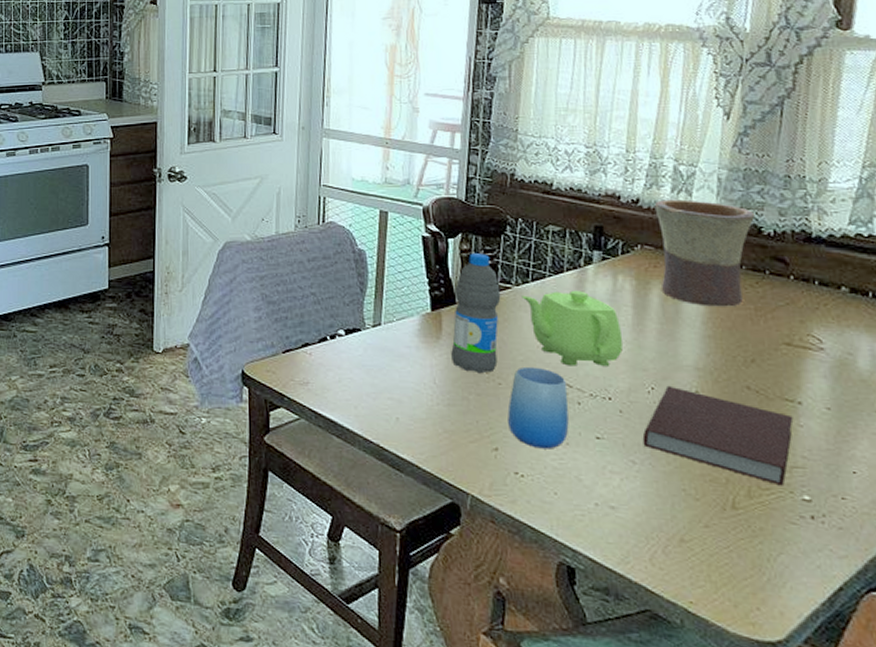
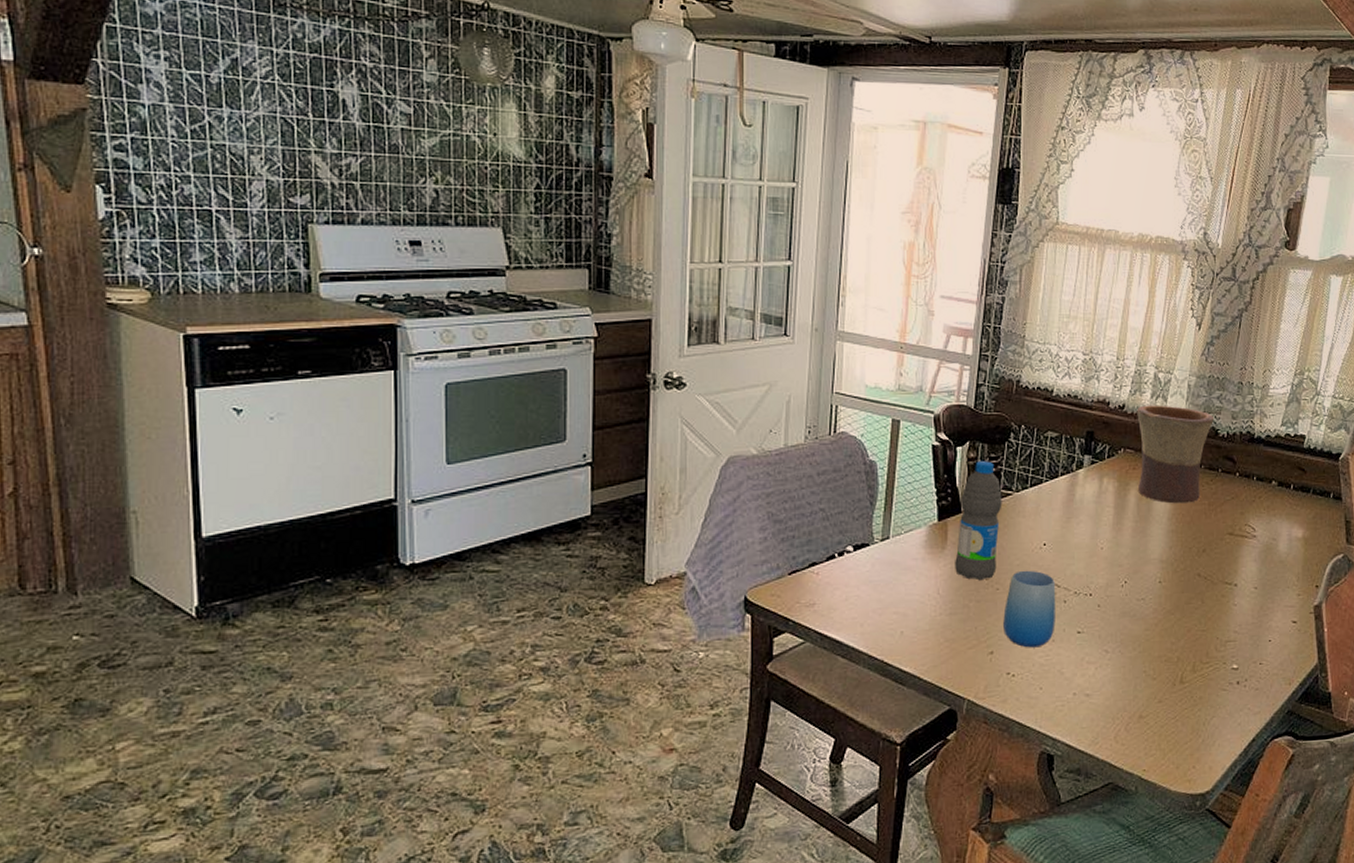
teapot: present [521,290,623,366] -> none [1021,494,1103,567]
notebook: present [642,385,794,486] -> none [1115,578,1230,659]

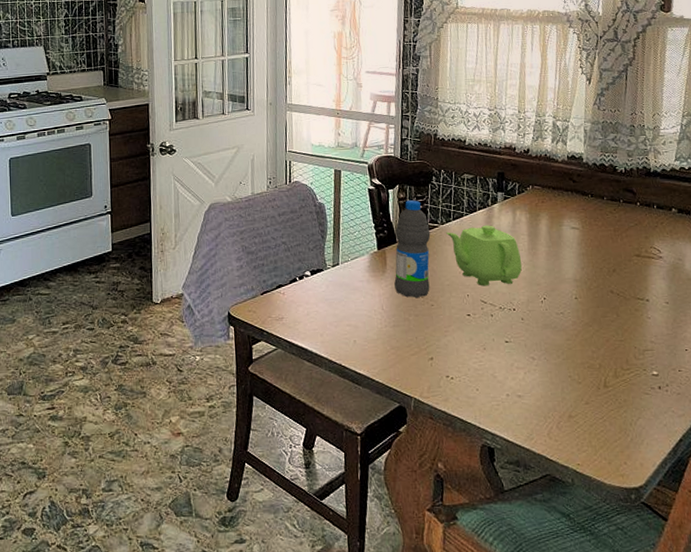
cup: present [1003,570,1056,648] -> none [439,289,485,355]
teapot: none [1021,494,1103,567] -> present [446,225,522,286]
flower pot: present [1137,405,1214,504] -> none [540,148,611,231]

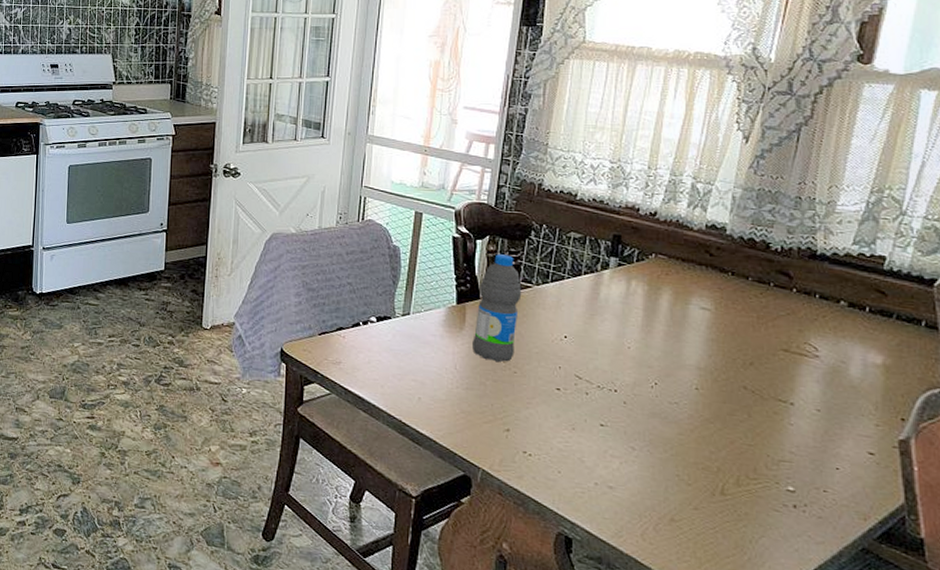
teapot: present [446,225,522,286] -> none [541,292,631,362]

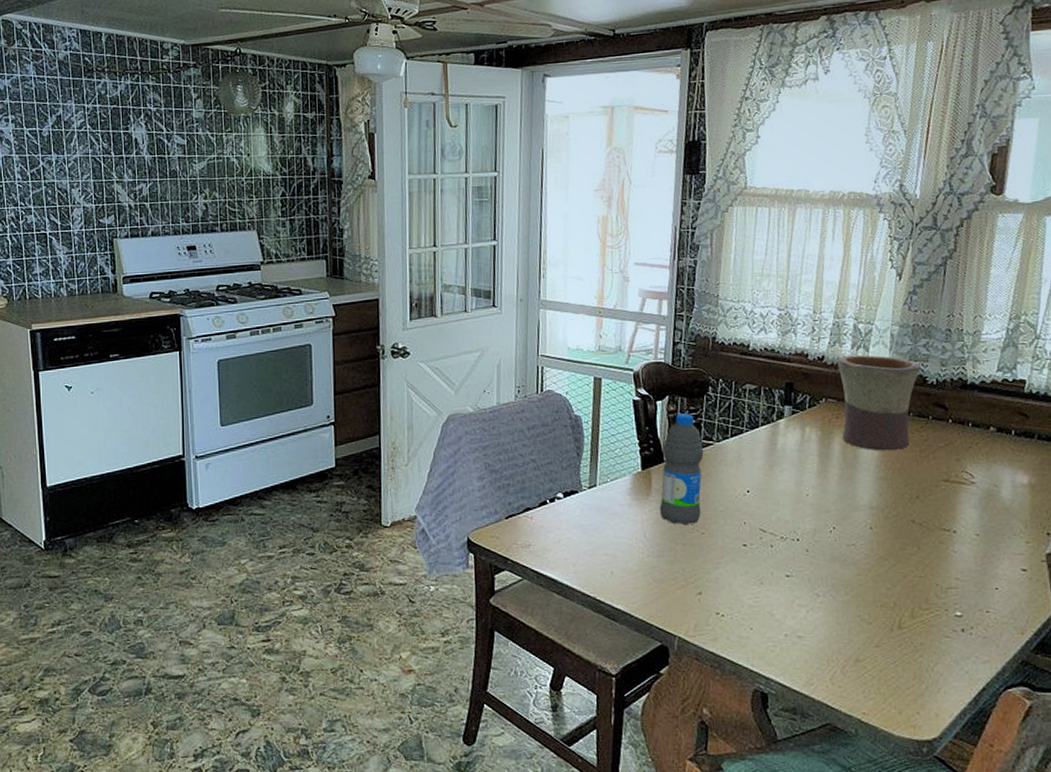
flower pot: none [671,213,764,314] -> present [837,355,921,451]

